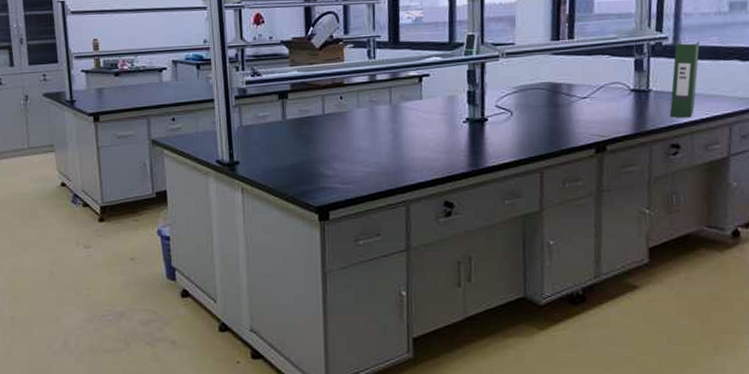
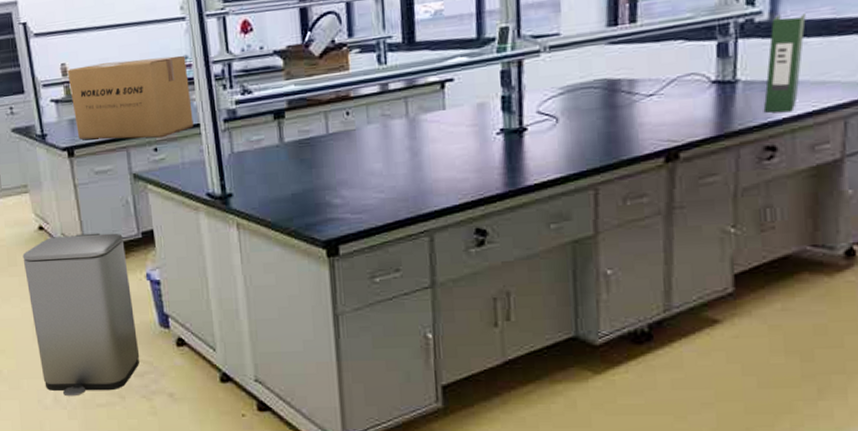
pedal bin: none [44,191,147,343] -> present [22,232,140,397]
box: none [98,39,208,110] -> present [67,55,194,140]

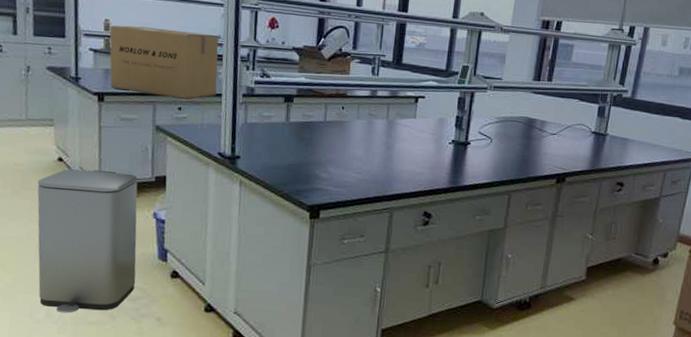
binder: present [763,13,806,113] -> none [619,95,652,162]

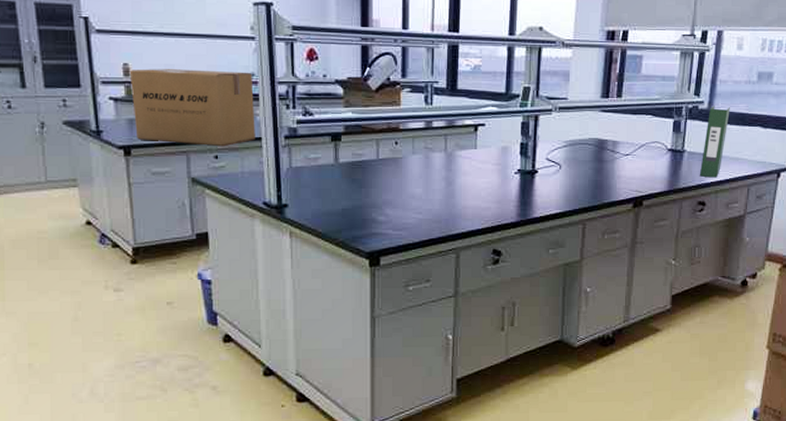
pedal bin: present [37,169,138,314] -> none [66,231,185,390]
binder: none [619,95,652,162] -> present [699,106,730,178]

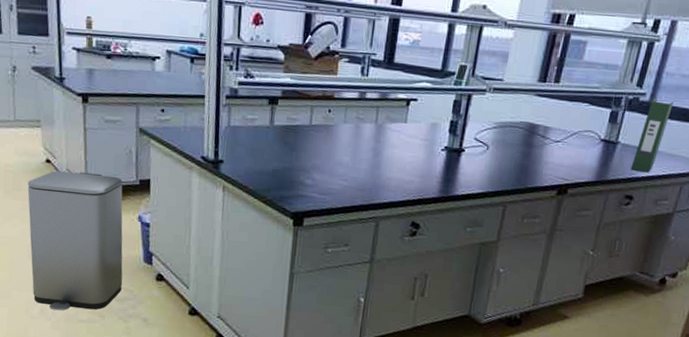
pedal bin: none [66,231,185,390] -> present [27,170,123,311]
box: present [129,69,255,147] -> none [92,23,201,102]

